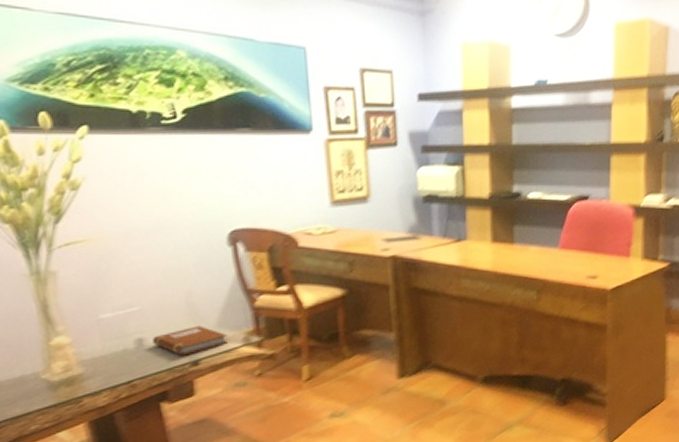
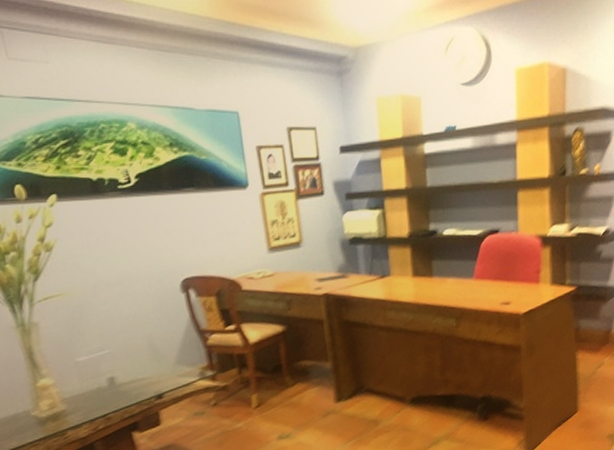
notebook: present [152,325,228,356] -> none [122,363,186,391]

